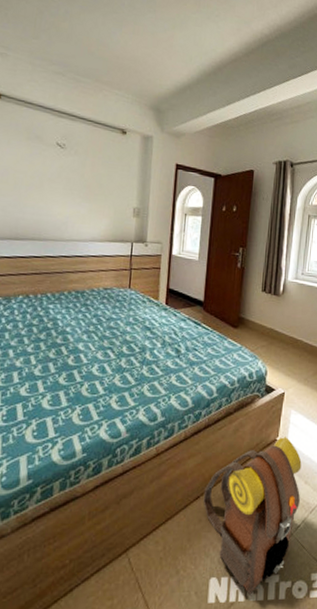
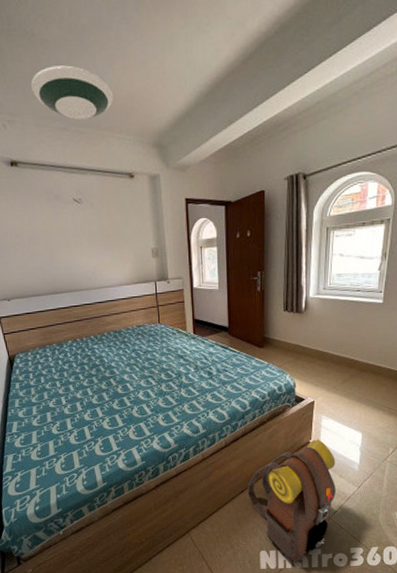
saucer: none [33,14,119,71] -> present [31,65,114,120]

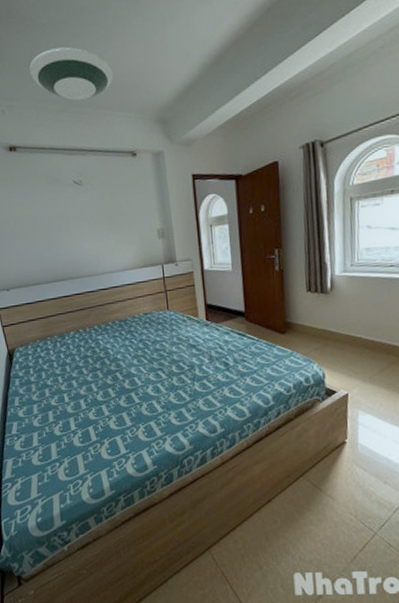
backpack: present [247,439,336,564] -> none [274,438,381,589]

